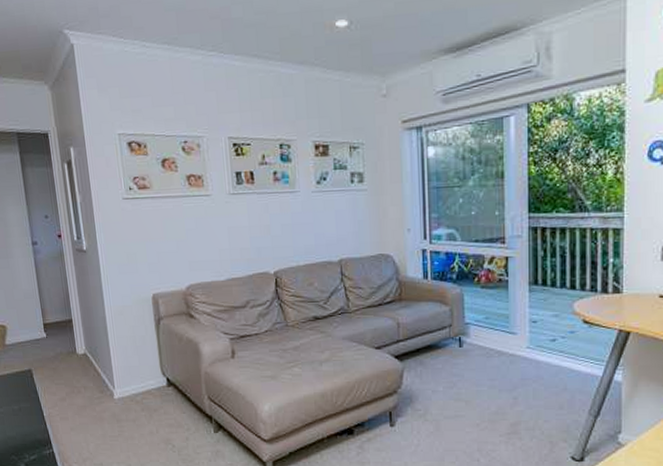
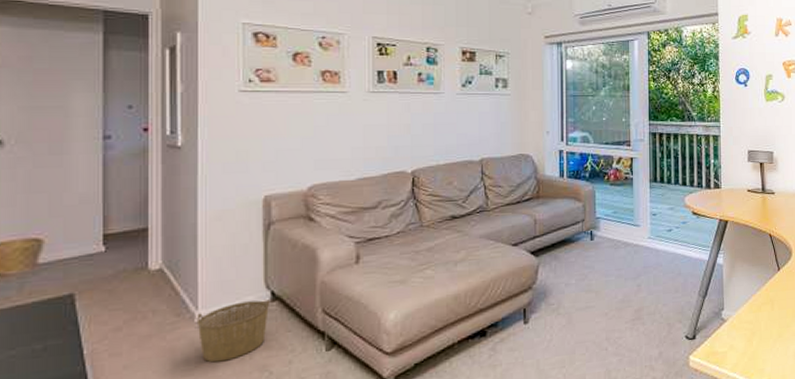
basket: none [114,385,167,433] -> present [196,300,271,363]

